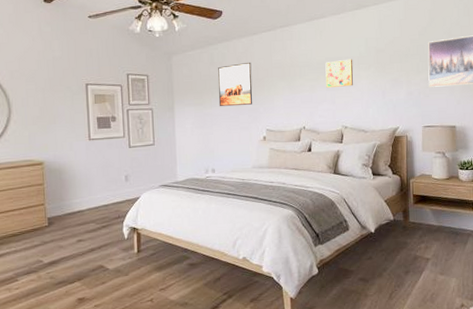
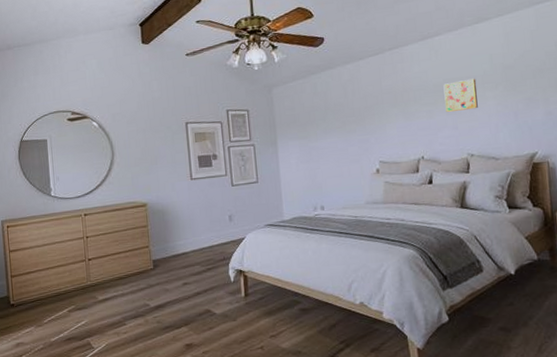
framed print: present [218,62,253,107] -> none [322,89,362,139]

